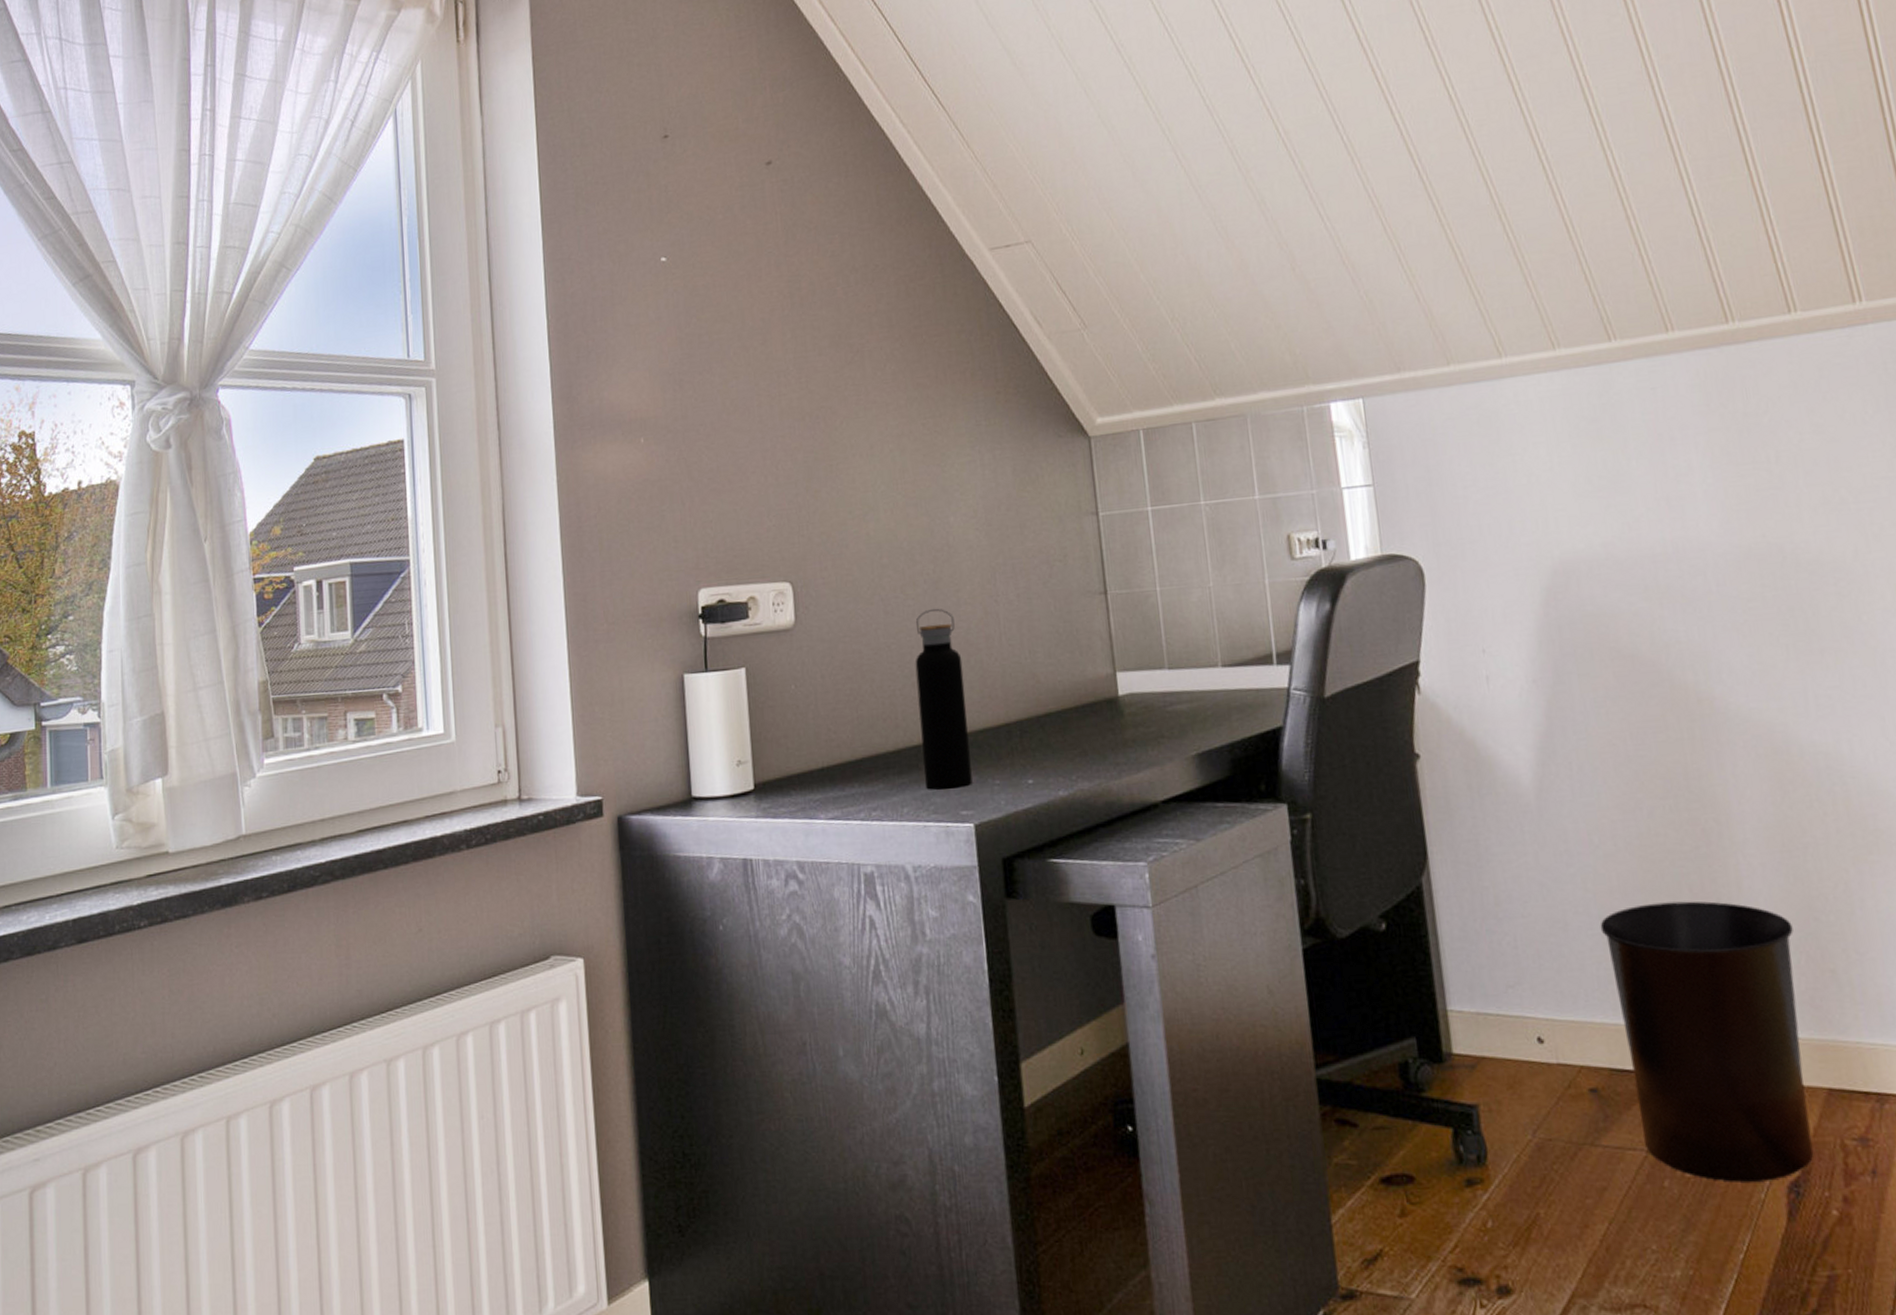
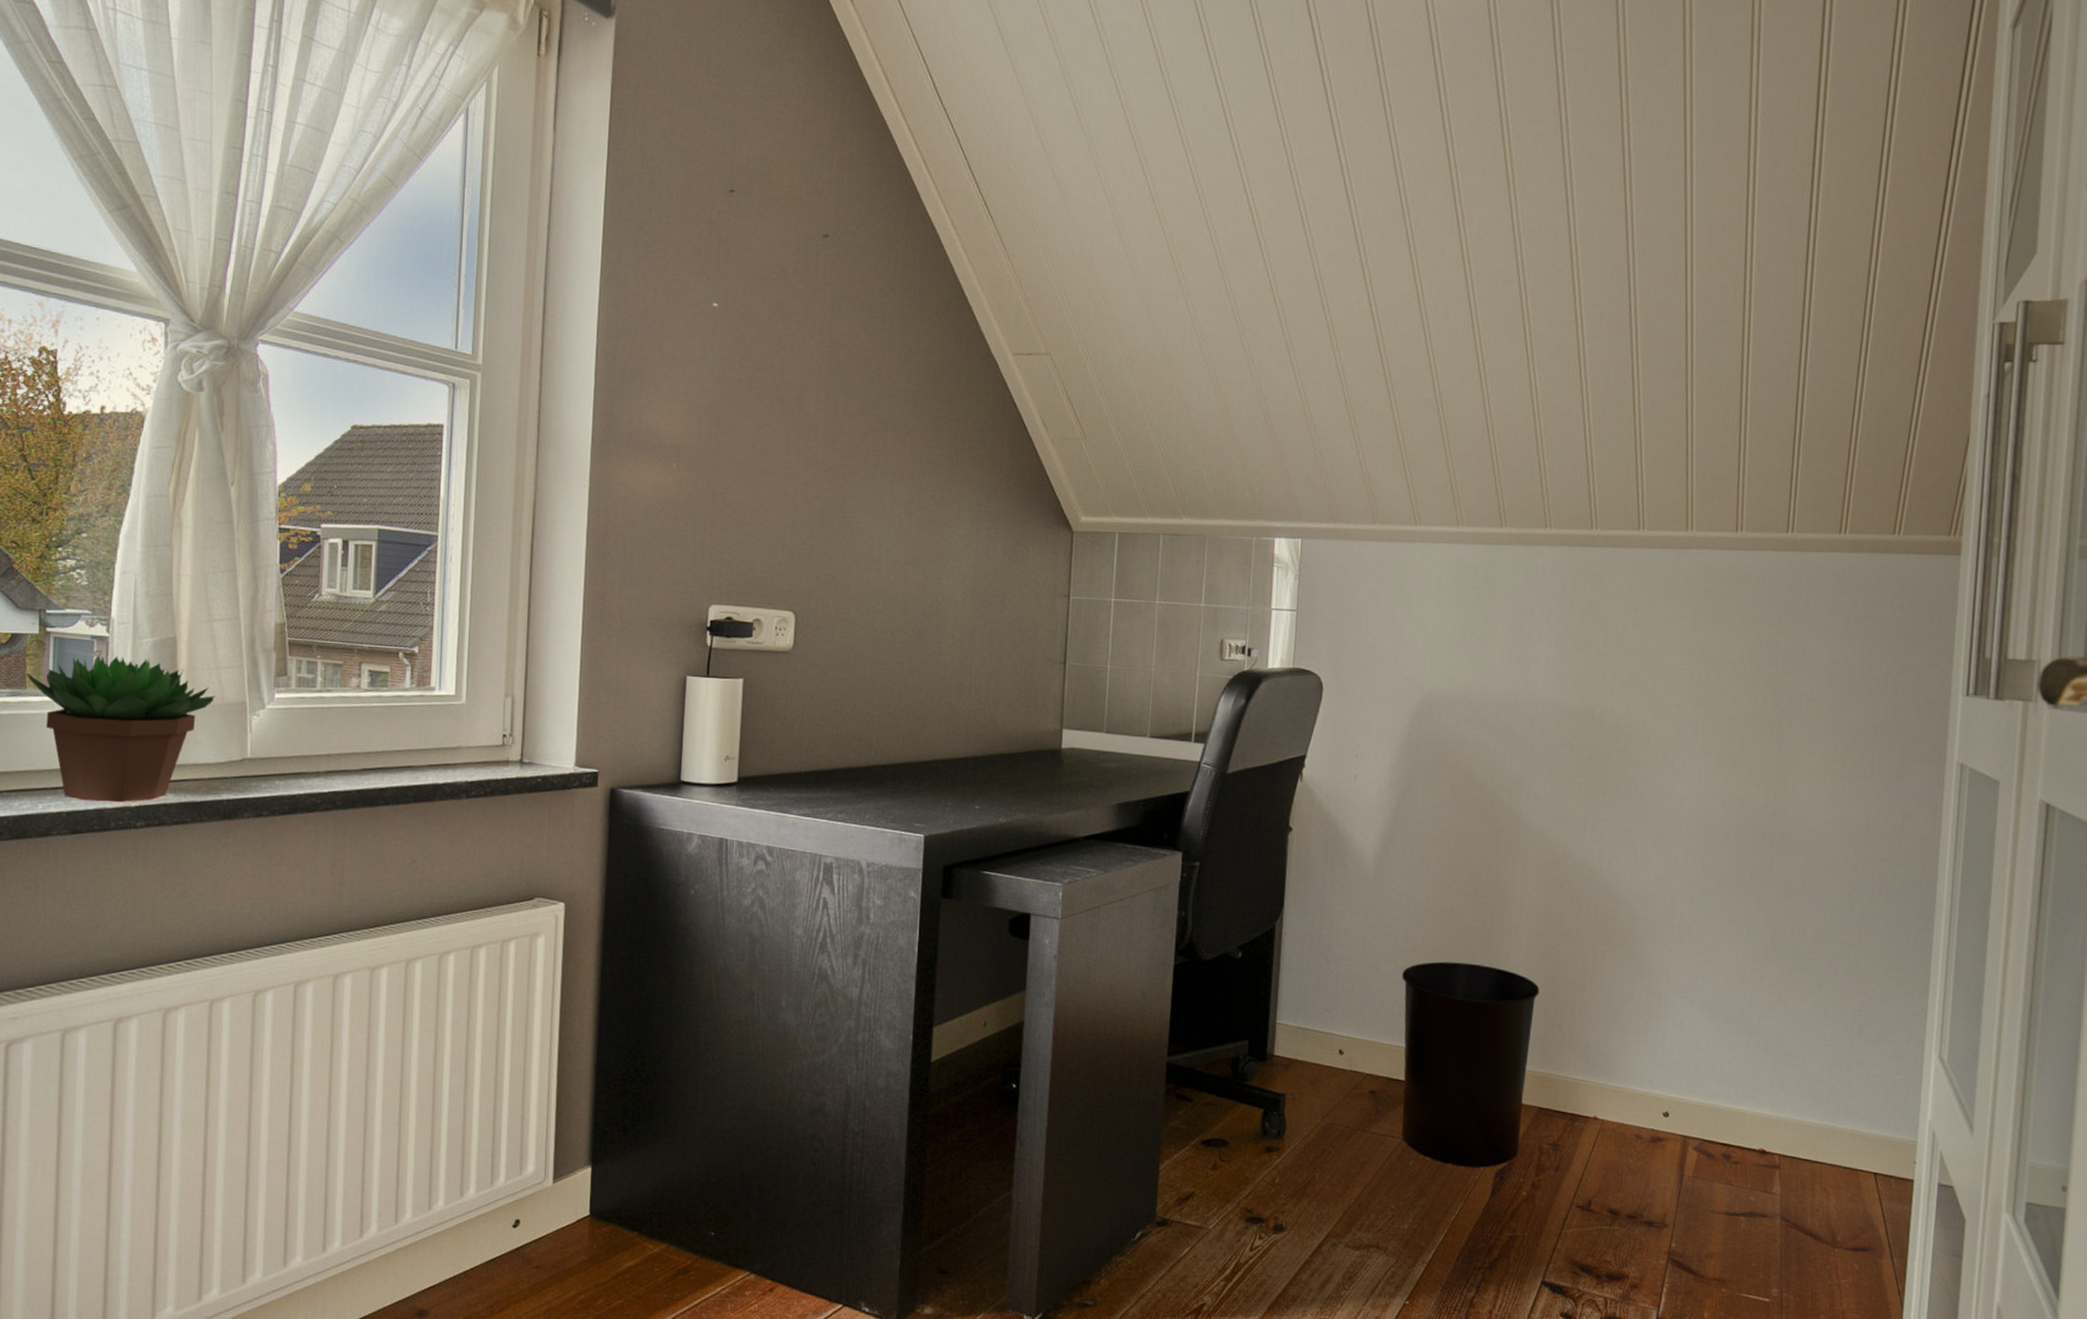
succulent plant: none [25,739,206,905] -> present [25,654,216,803]
water bottle: present [915,608,973,790] -> none [888,653,935,804]

